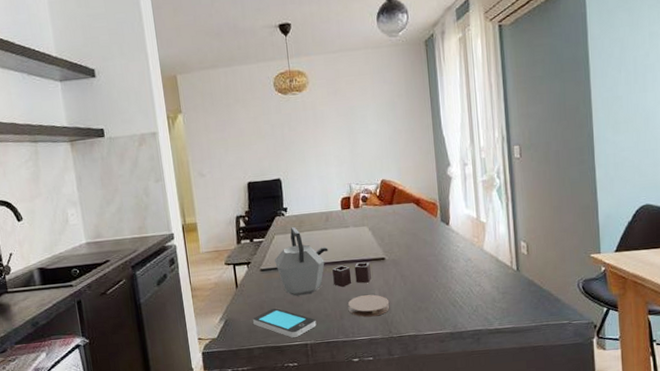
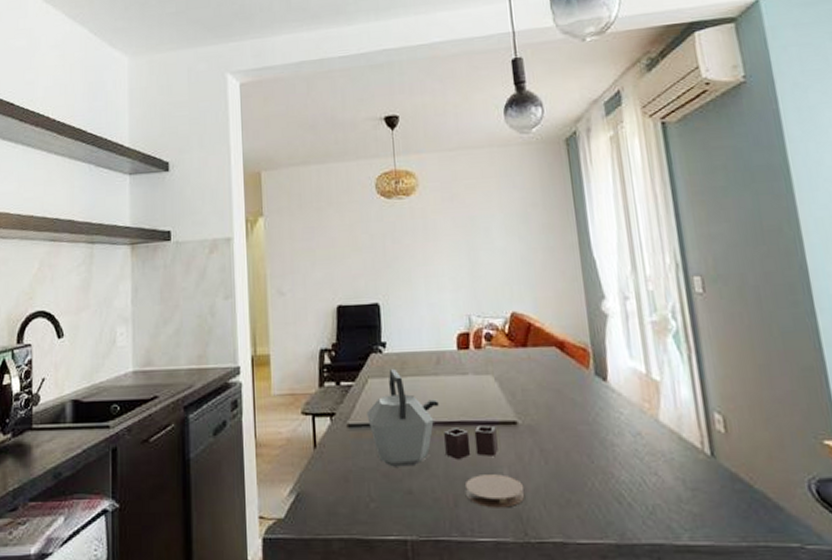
smartphone: present [253,308,317,338] -> none [334,482,421,530]

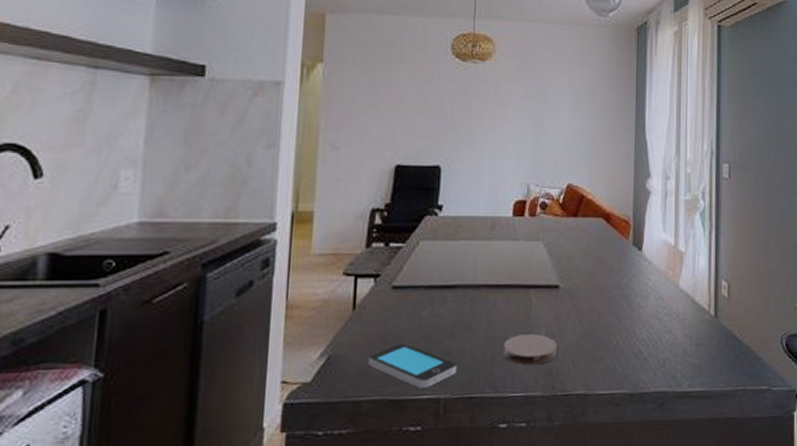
smartphone: none [334,482,421,530] -> present [368,344,457,390]
kettle: present [367,369,498,467] -> none [414,233,539,328]

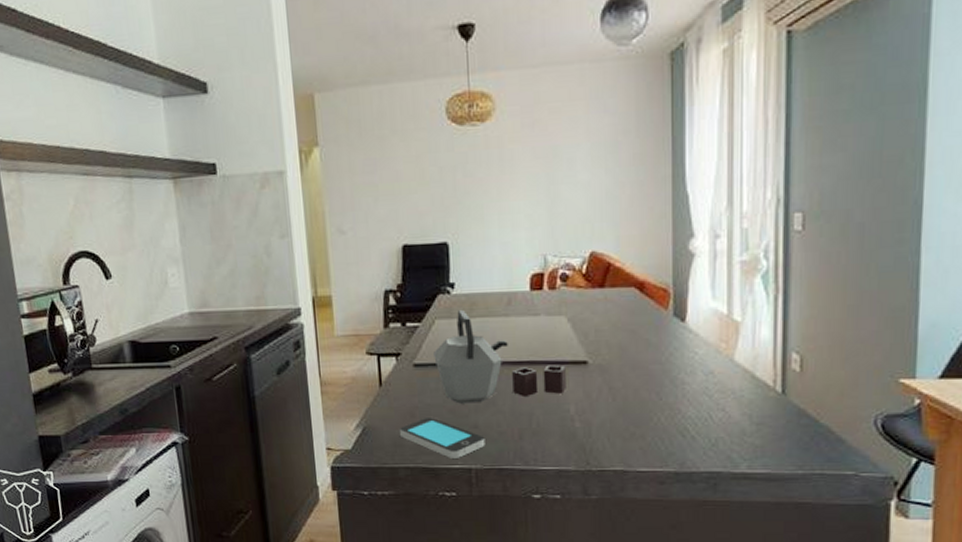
kettle: none [414,233,539,328] -> present [434,310,566,404]
coaster: present [502,334,558,365] -> none [530,410,590,441]

